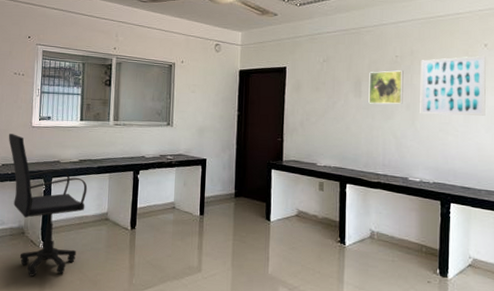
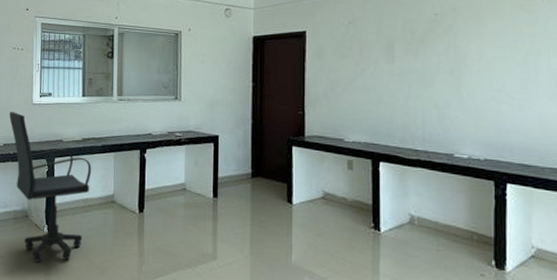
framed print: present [368,70,404,105] -> none [403,31,445,70]
wall art: present [420,55,486,117] -> none [465,9,548,82]

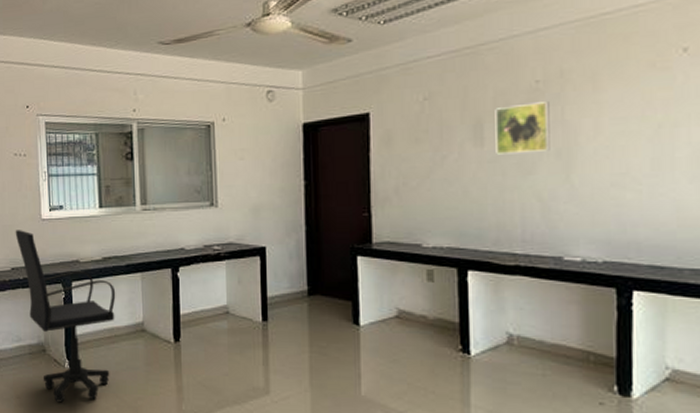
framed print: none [403,31,445,70] -> present [495,102,550,155]

